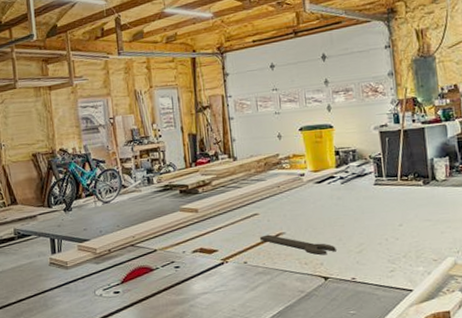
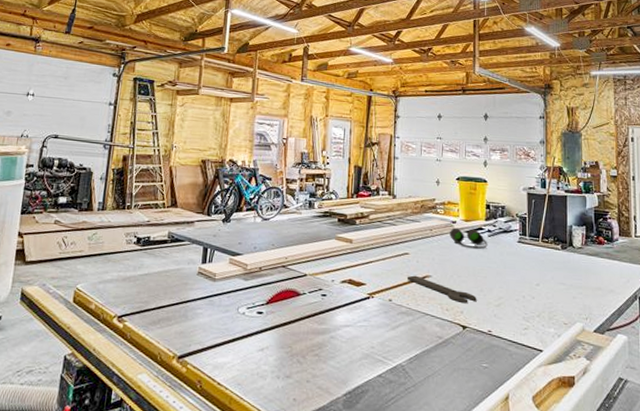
goggles: none [299,178,341,200] -> present [450,227,487,250]

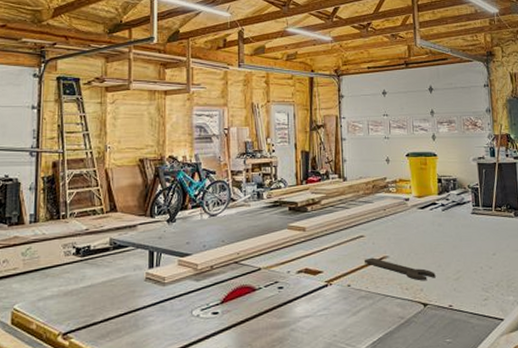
goggles: present [450,227,487,250] -> none [403,204,442,225]

